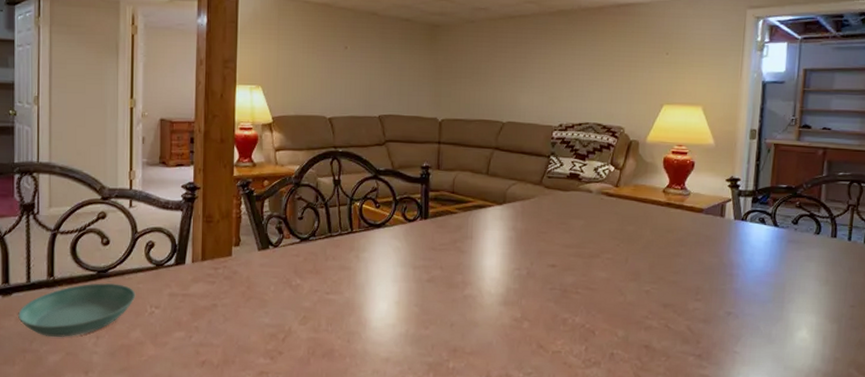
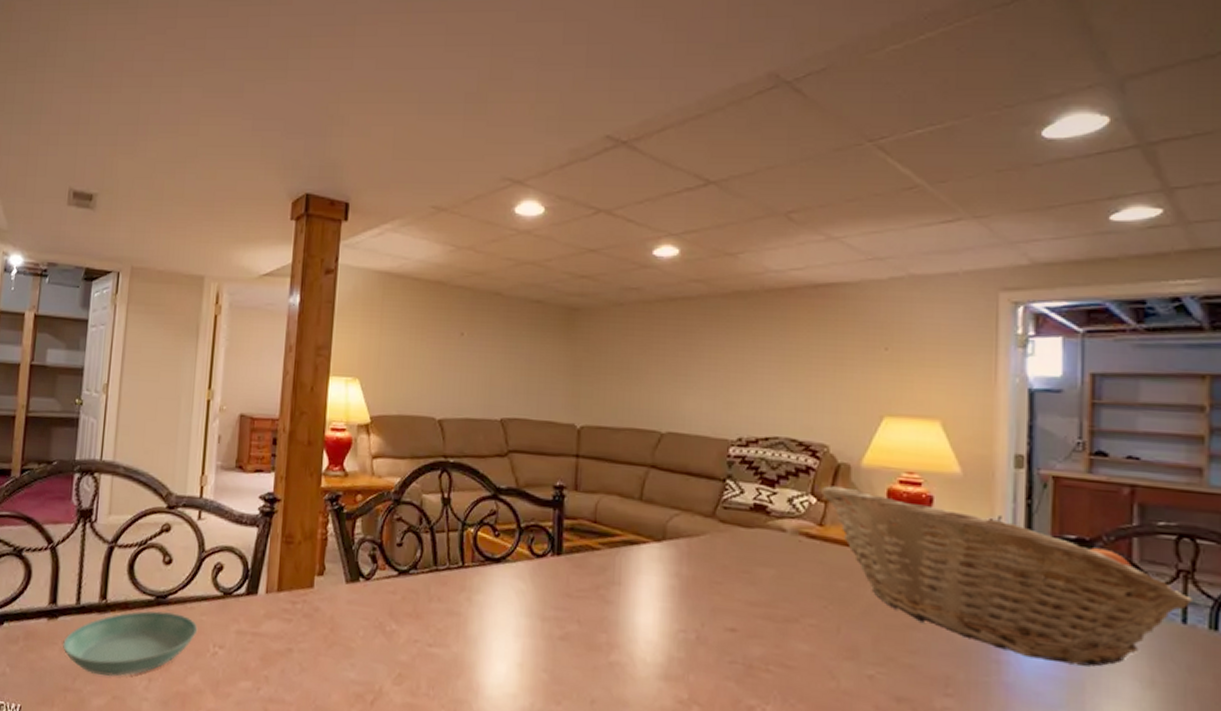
fruit basket: none [618,157,857,273] -> present [821,486,1194,667]

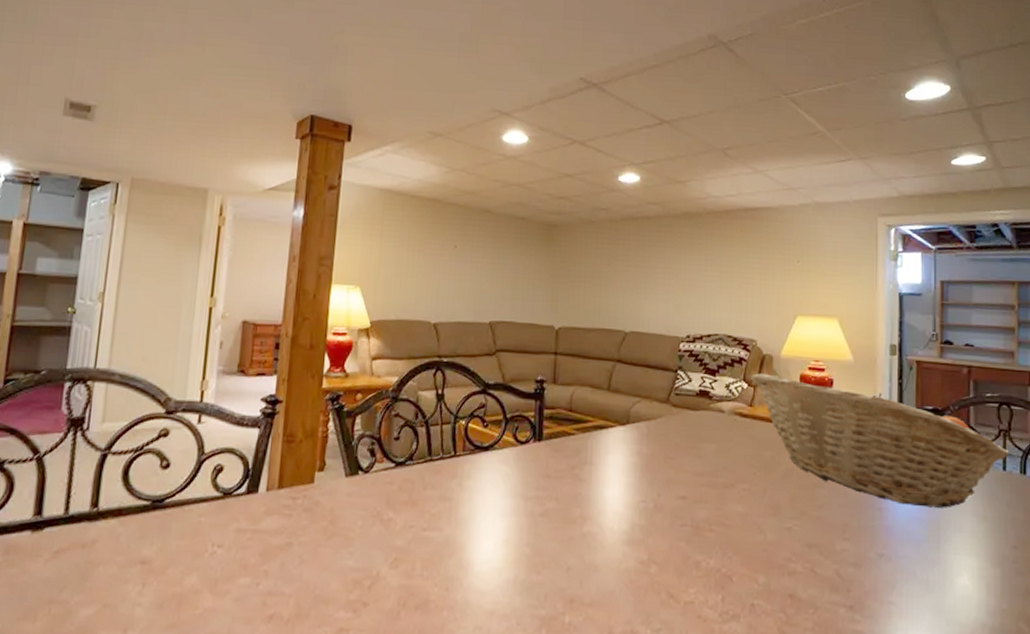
saucer: present [63,611,198,677] -> none [48,515,196,584]

